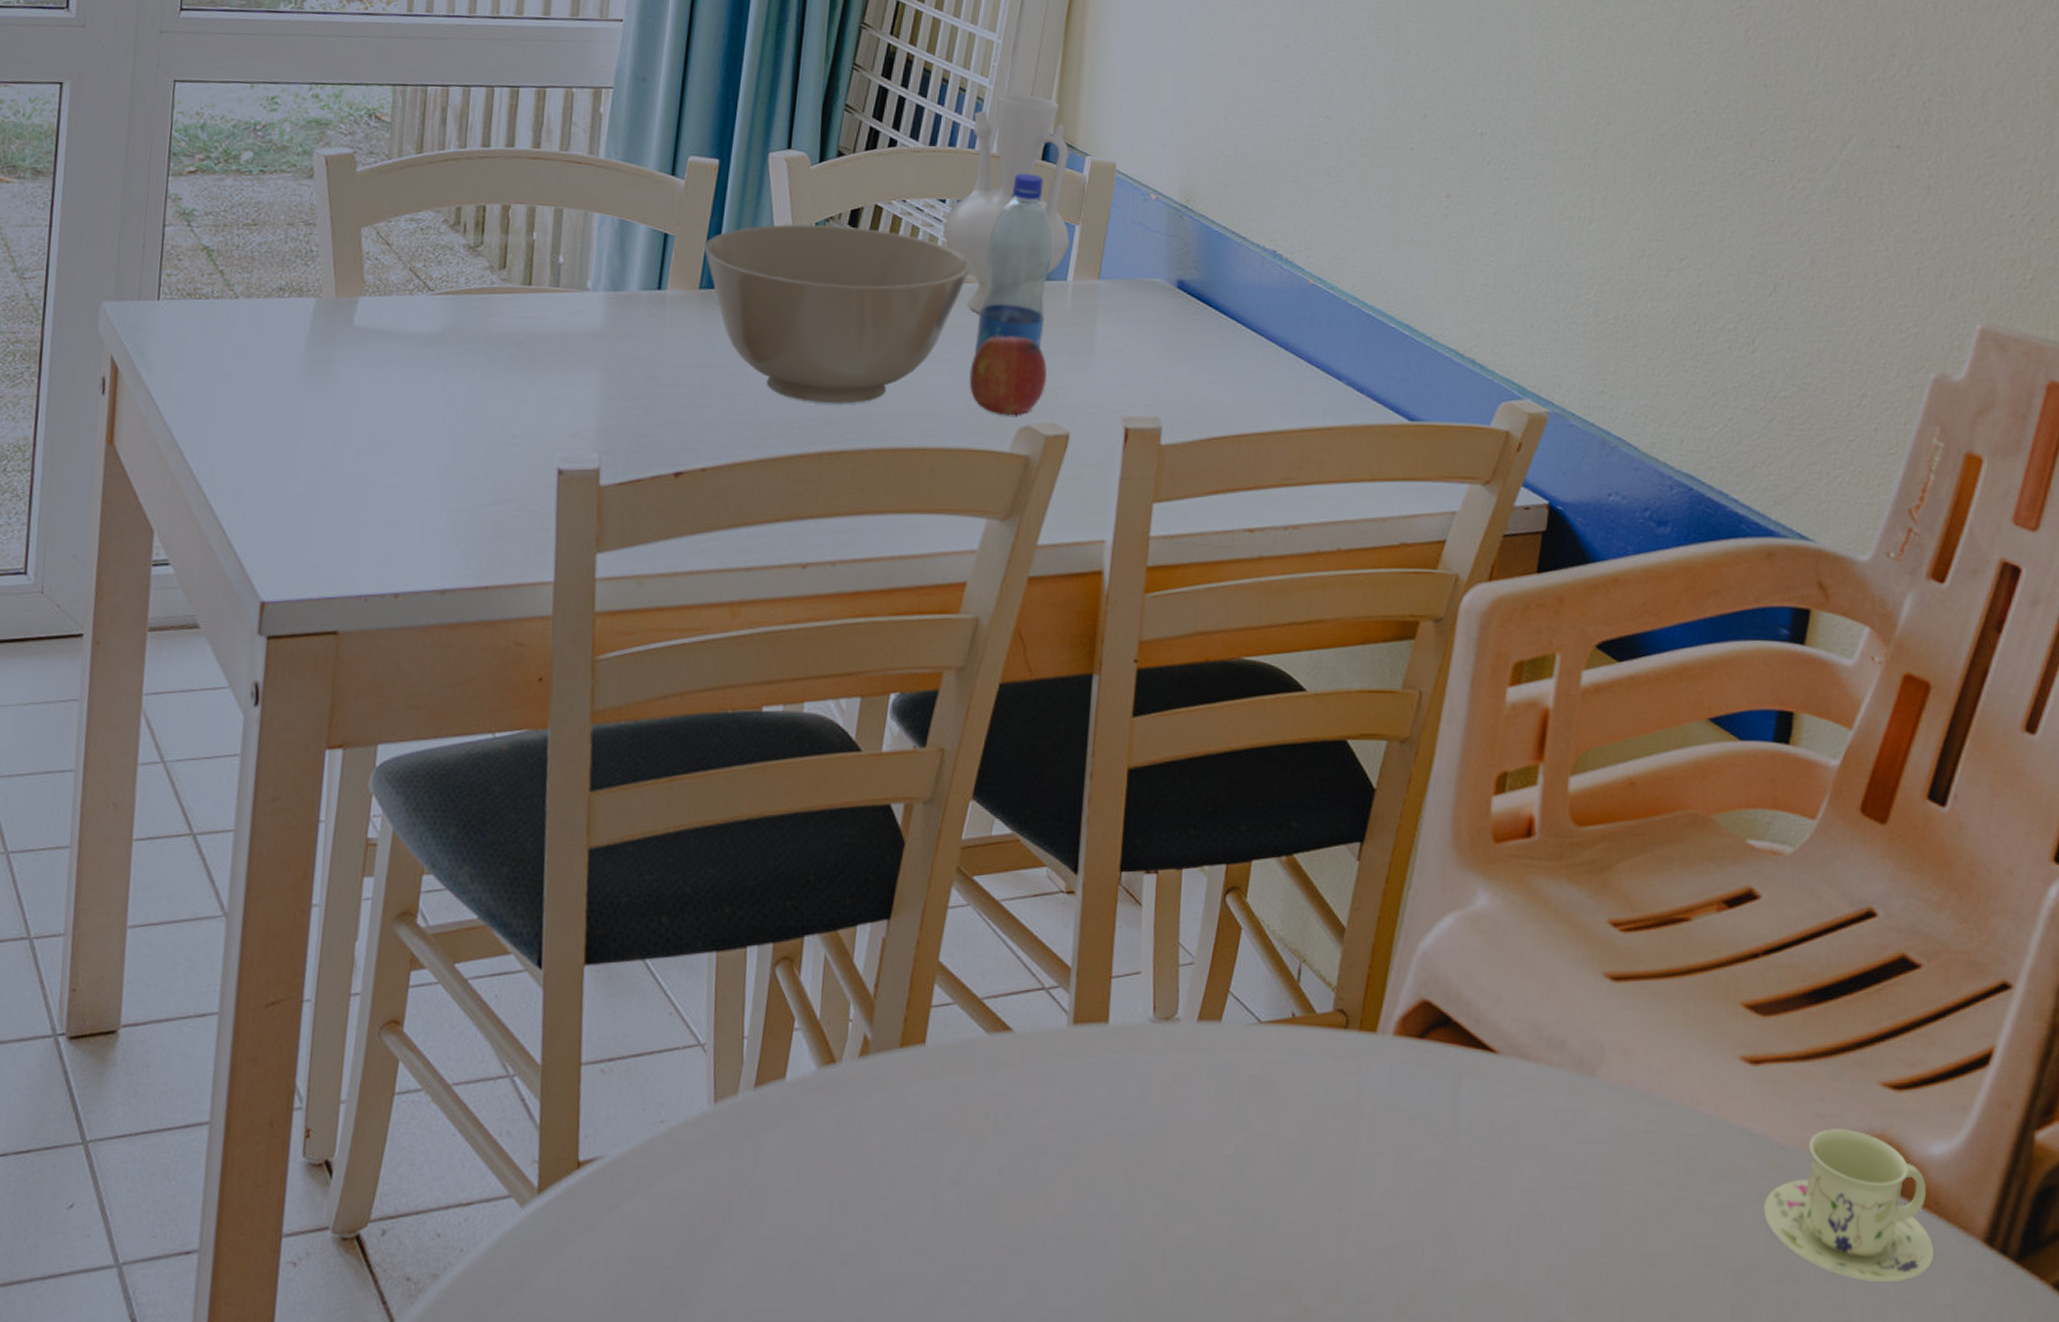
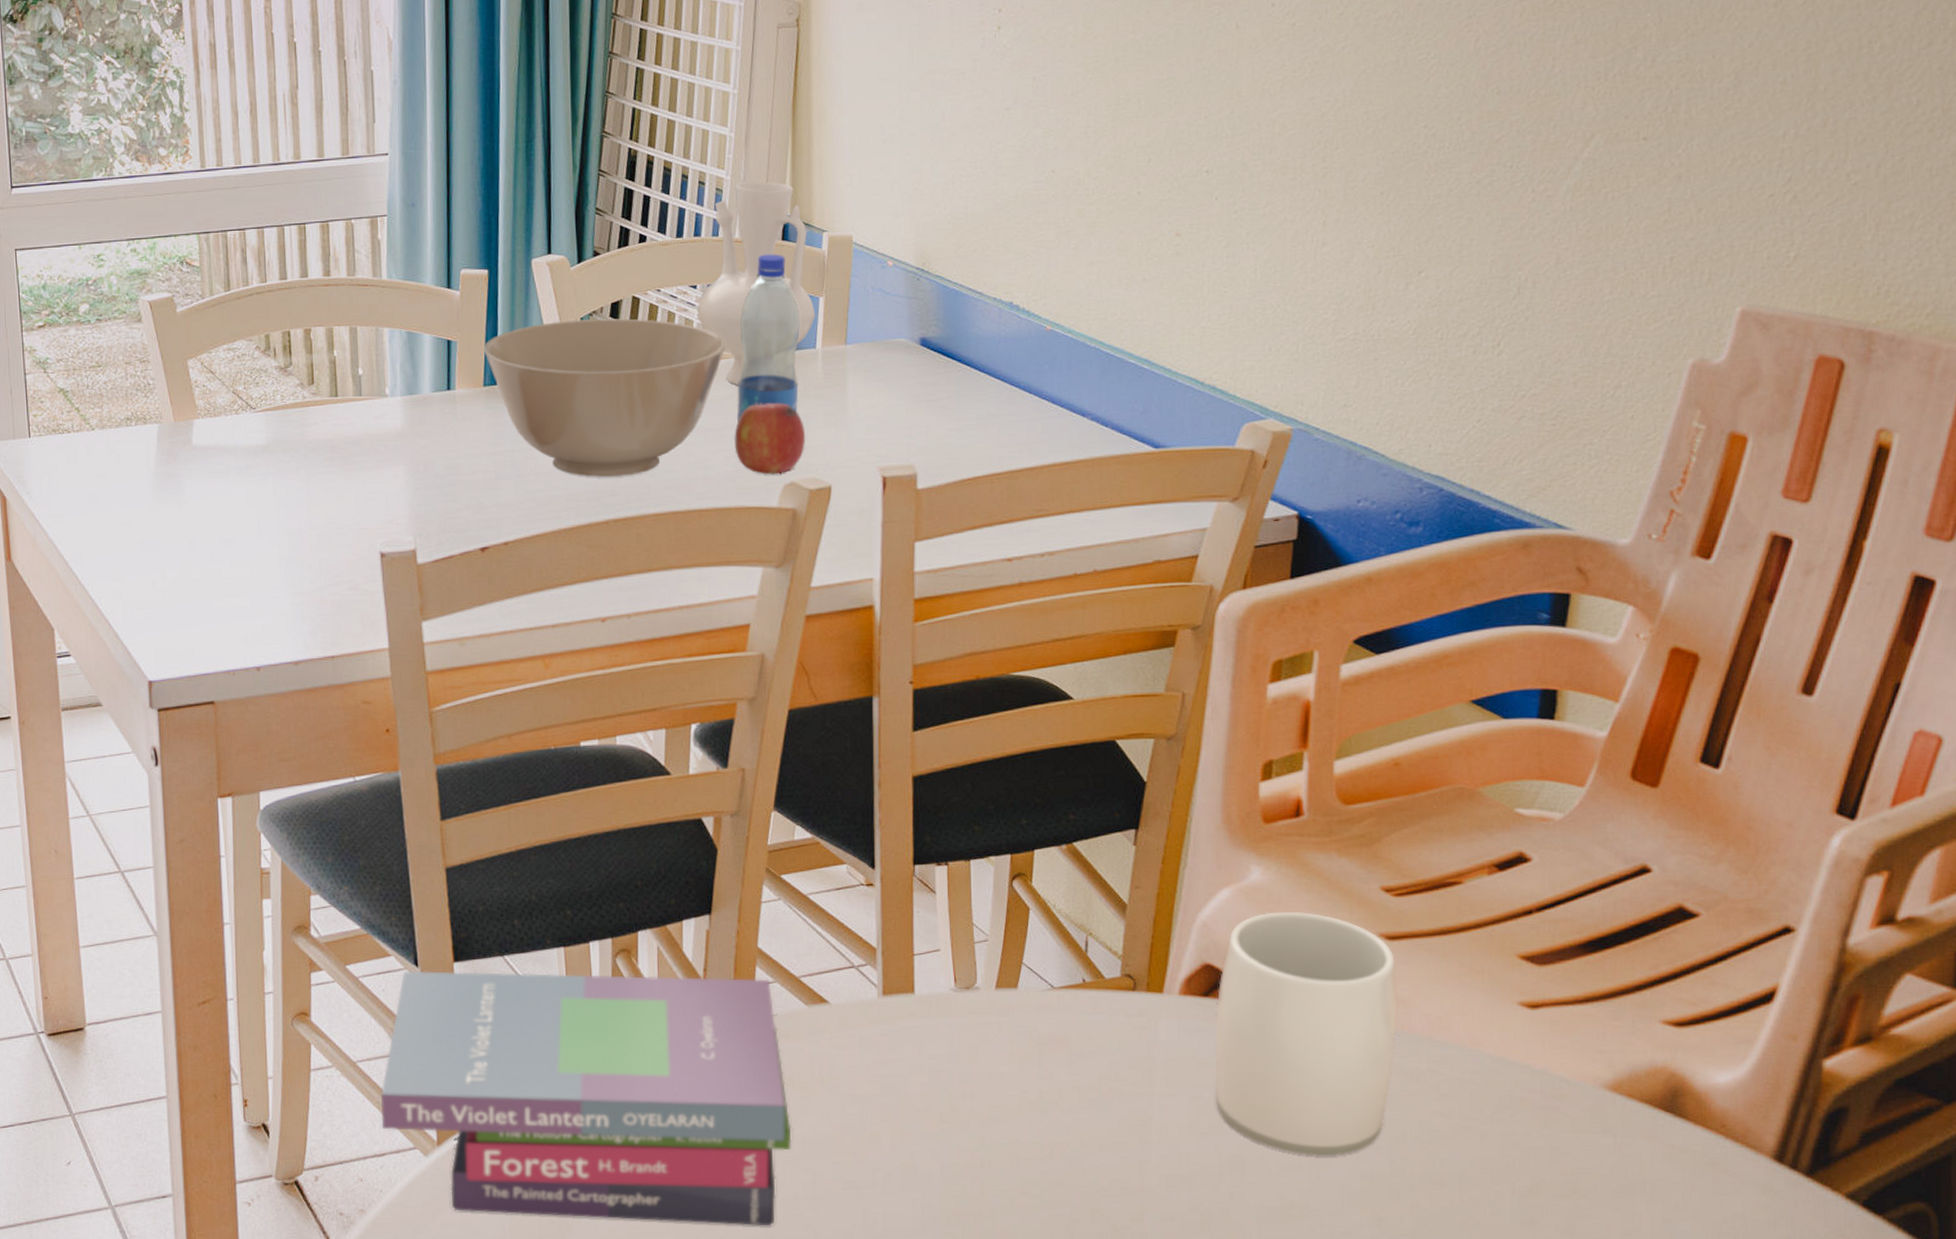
books: none [473,973,957,1303] -> present [380,970,792,1226]
mug: none [1424,943,1620,1229] -> present [1214,911,1398,1156]
cup and saucer: present [1763,1129,1935,1283] -> none [1548,1063,1723,1196]

